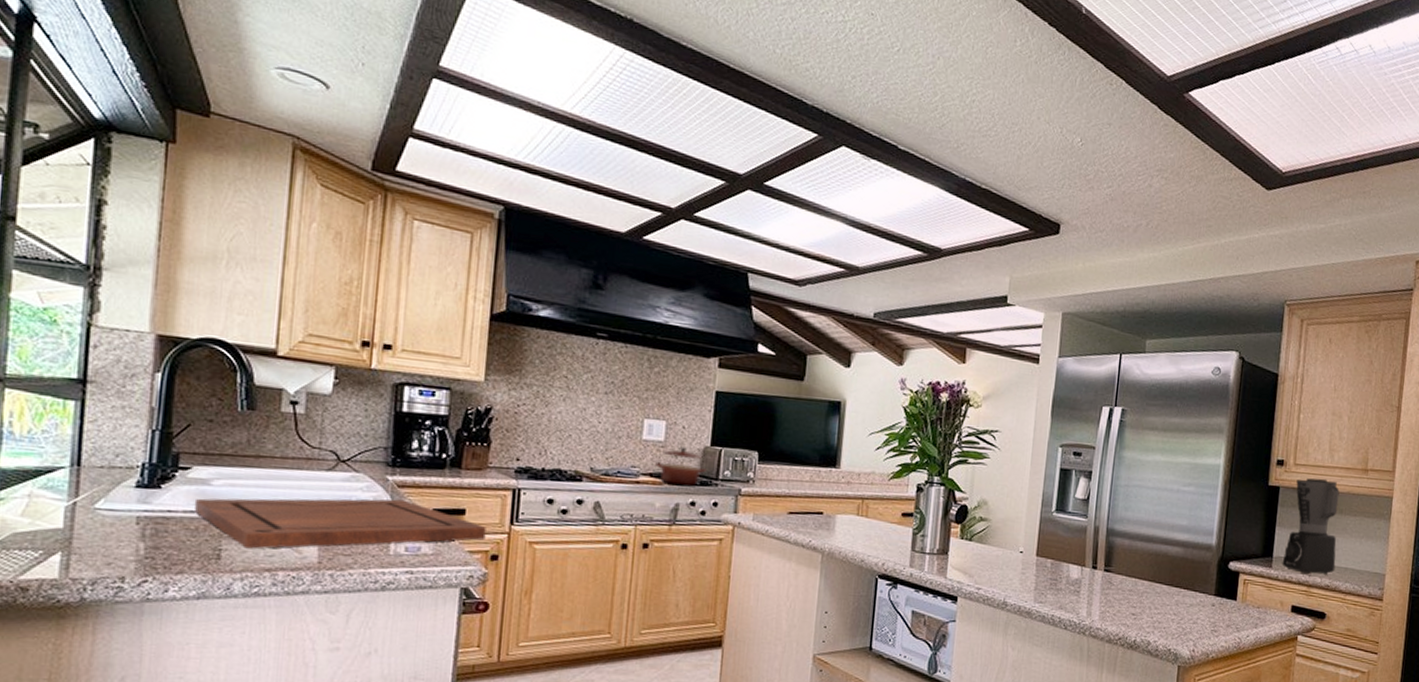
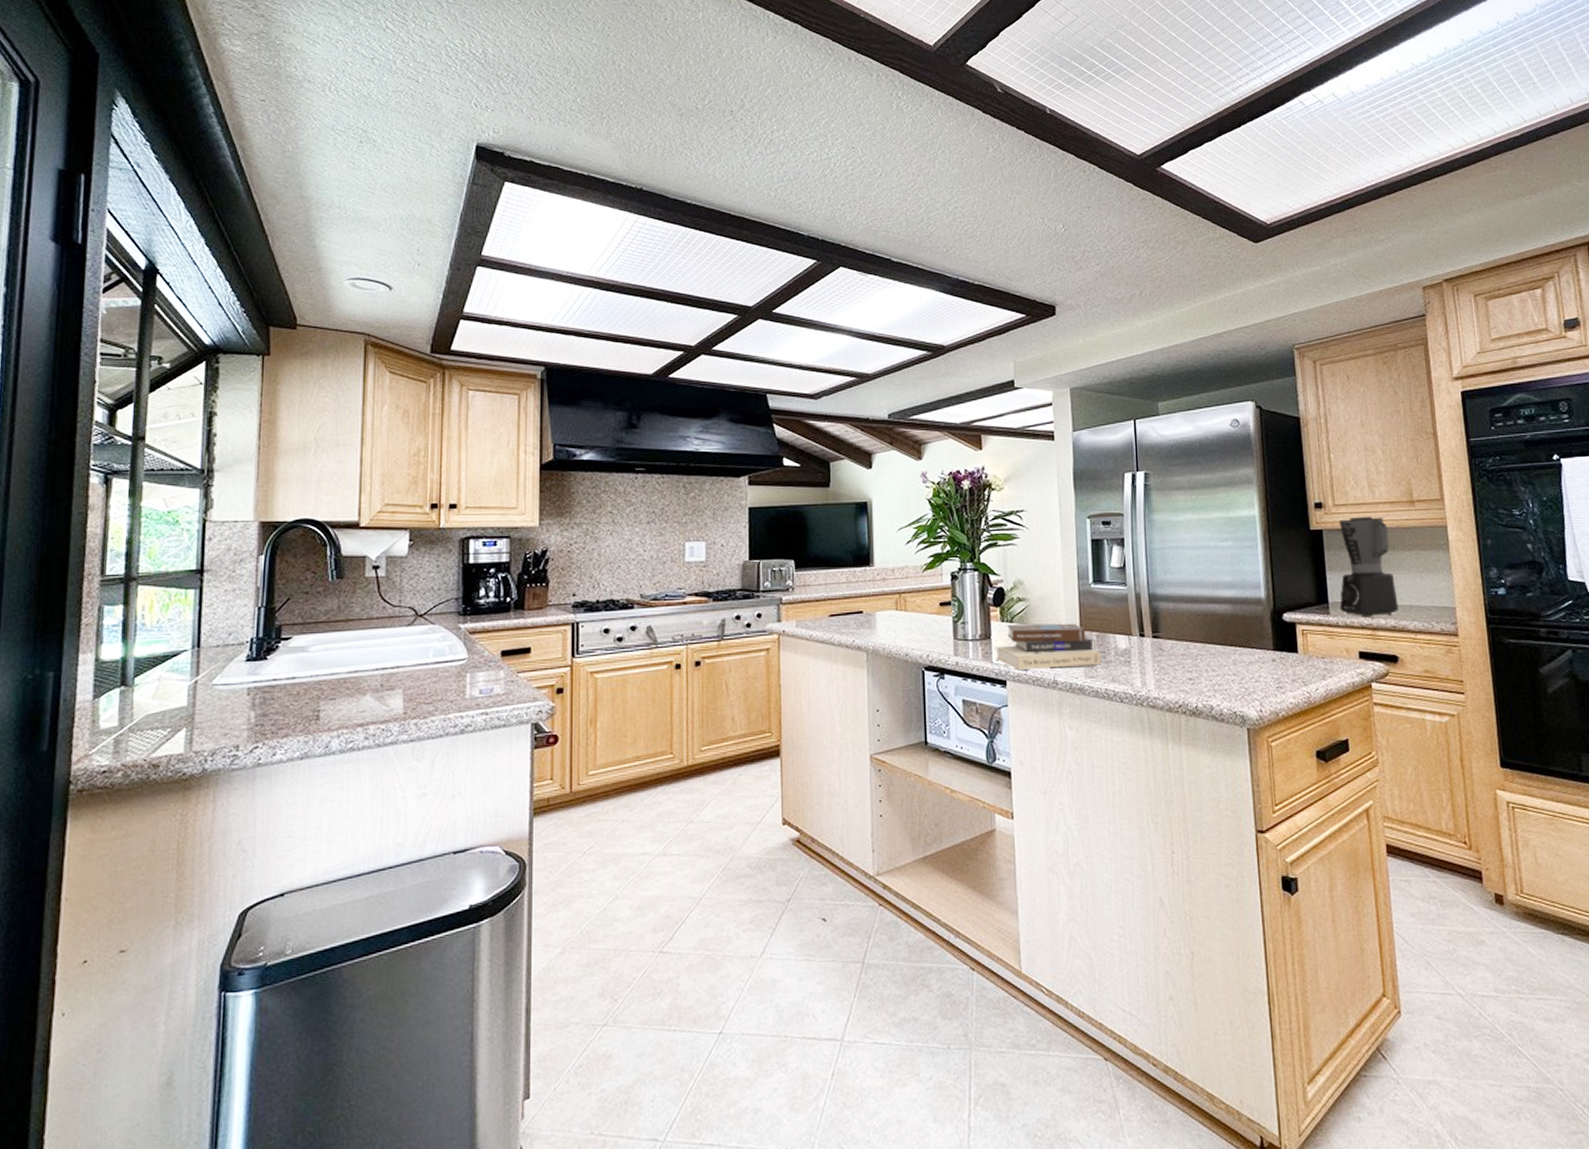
cutting board: present [194,498,486,549] -> none [295,645,551,707]
saucepan: present [655,446,706,487] -> none [699,564,747,602]
books: none [950,543,1053,592] -> present [995,623,1102,670]

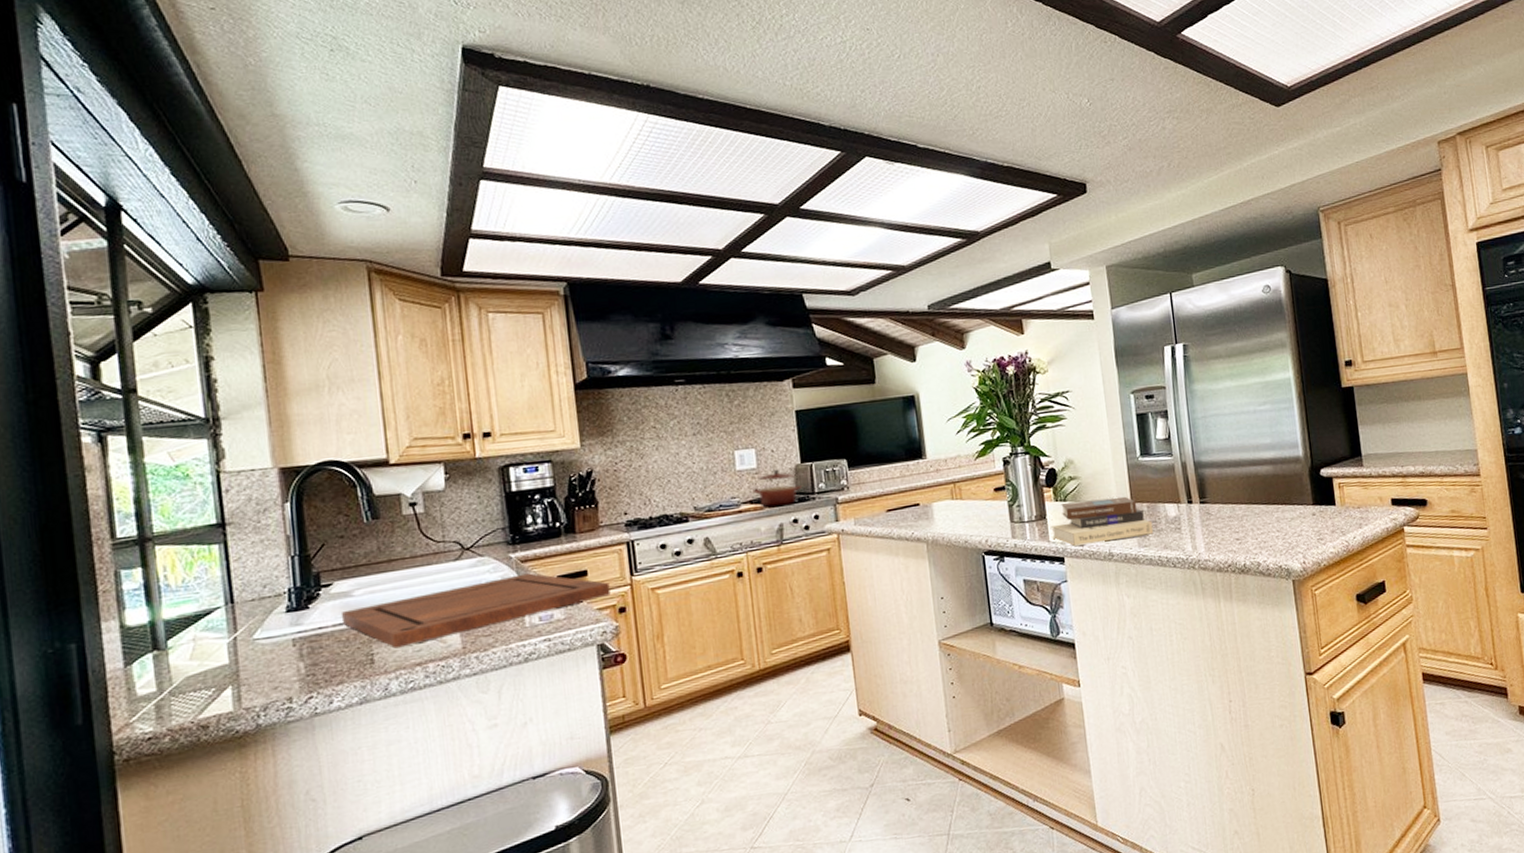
cutting board: none [295,645,551,707] -> present [340,573,611,649]
saucepan: none [699,564,747,602] -> present [753,469,802,507]
blender: present [1339,516,1399,618] -> none [1368,369,1426,467]

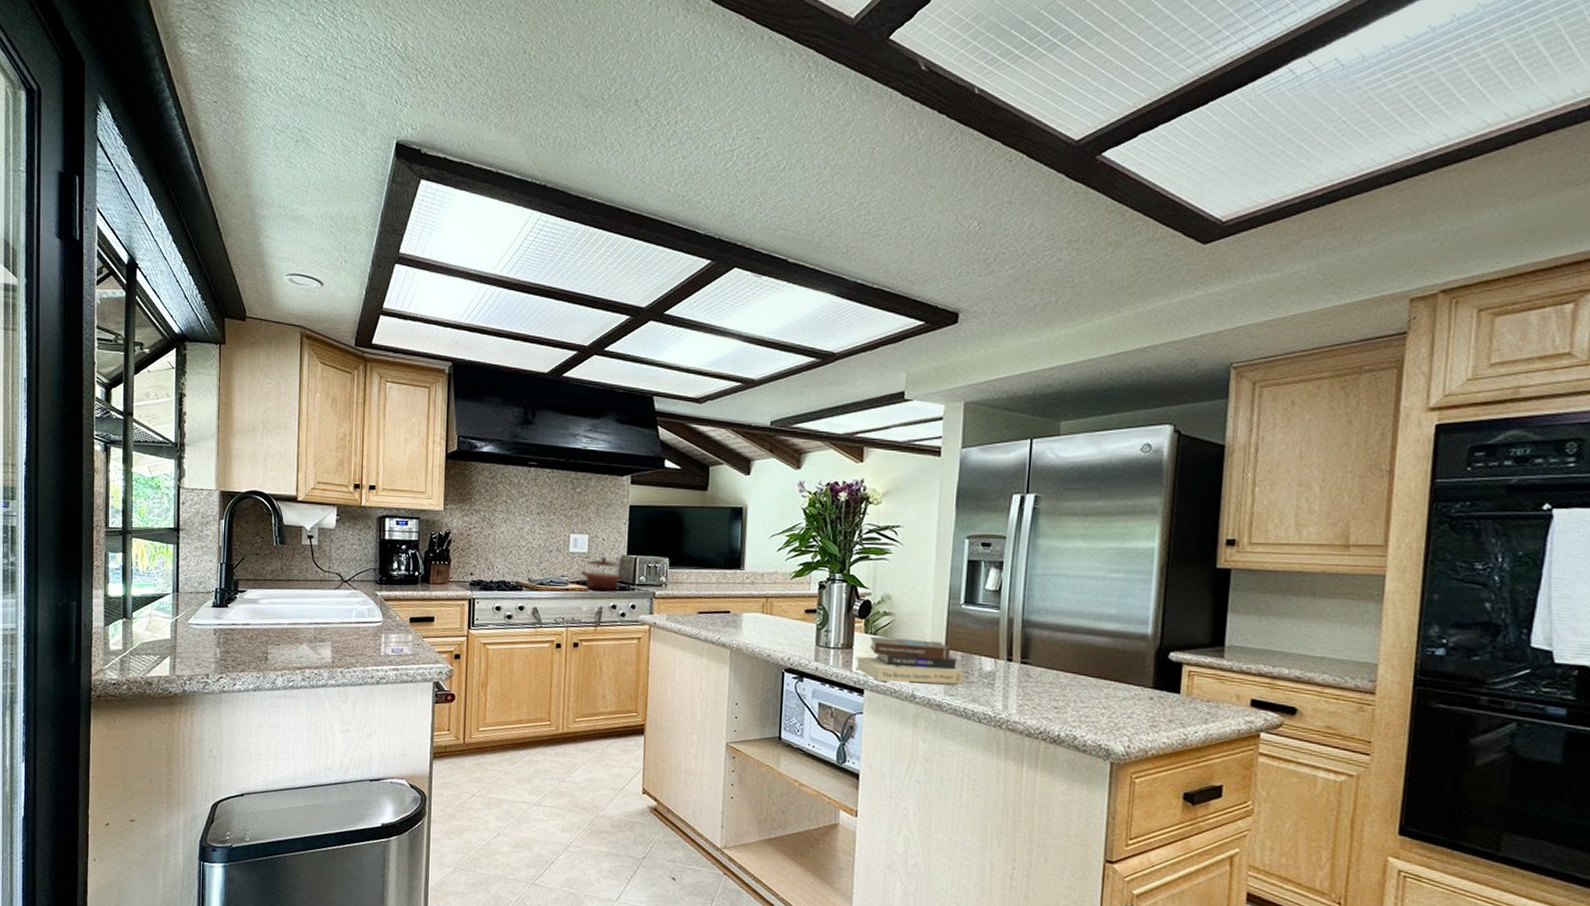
cutting board: present [340,573,611,649] -> none [249,610,450,652]

